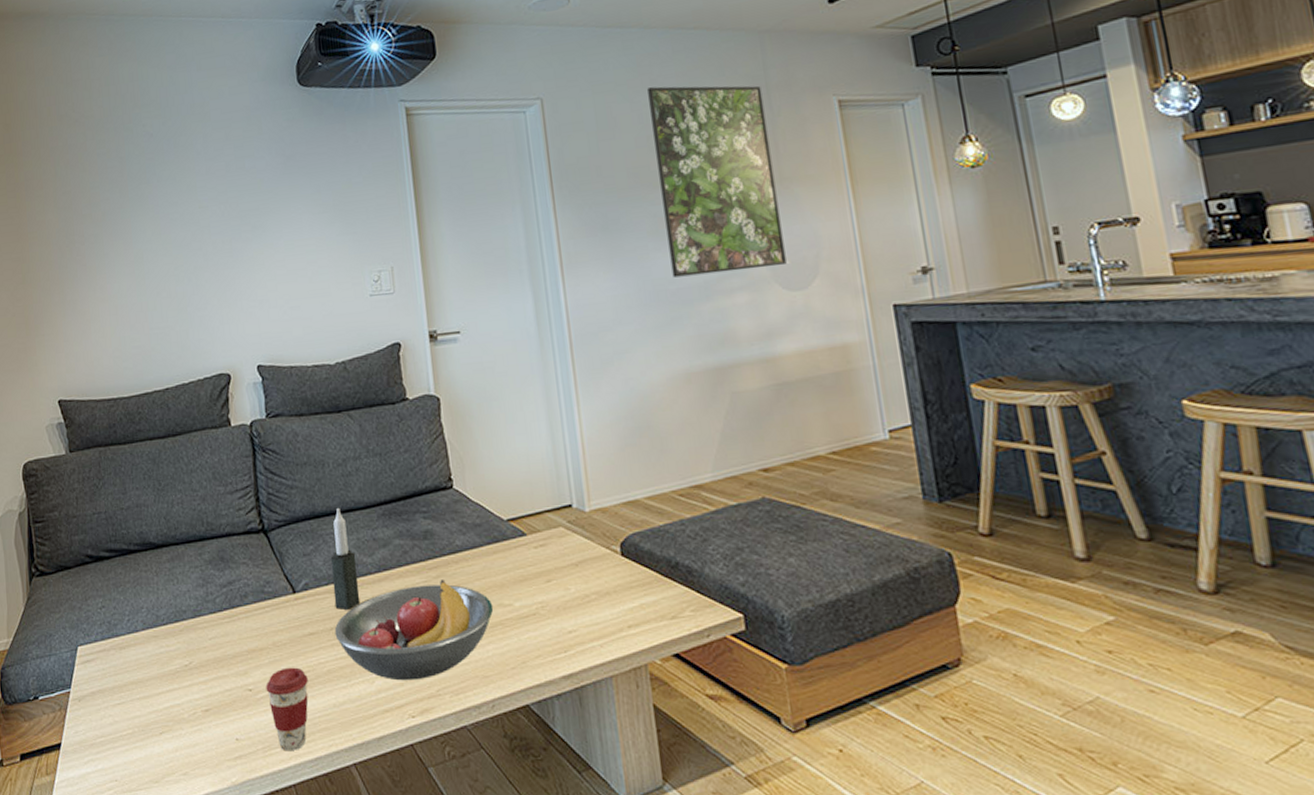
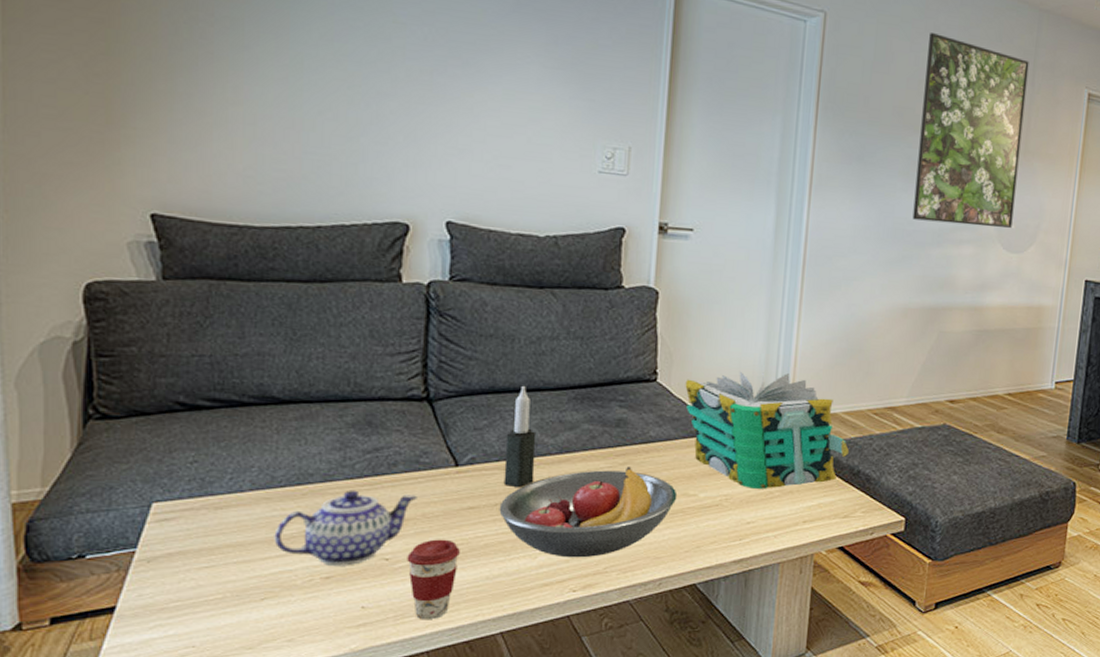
teapot: none [163,623,267,699] -> present [274,490,417,566]
book: none [480,461,662,593] -> present [685,371,850,489]

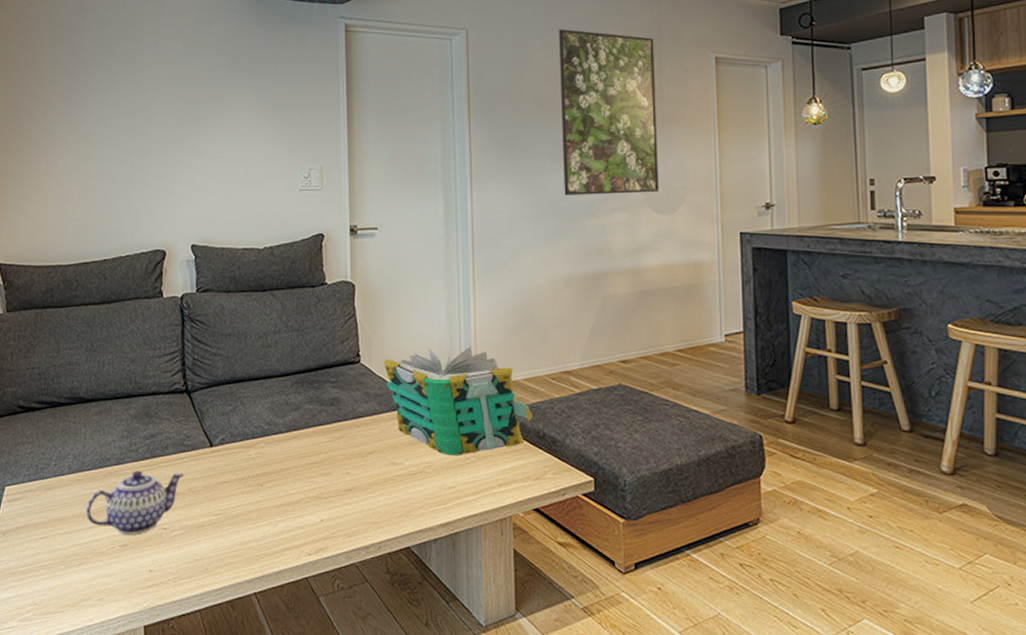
coffee cup: present [407,539,460,620] -> none [180,510,218,582]
fruit bowl: present [499,467,678,558] -> none [245,440,387,524]
candle: present [503,385,537,487] -> none [246,374,271,462]

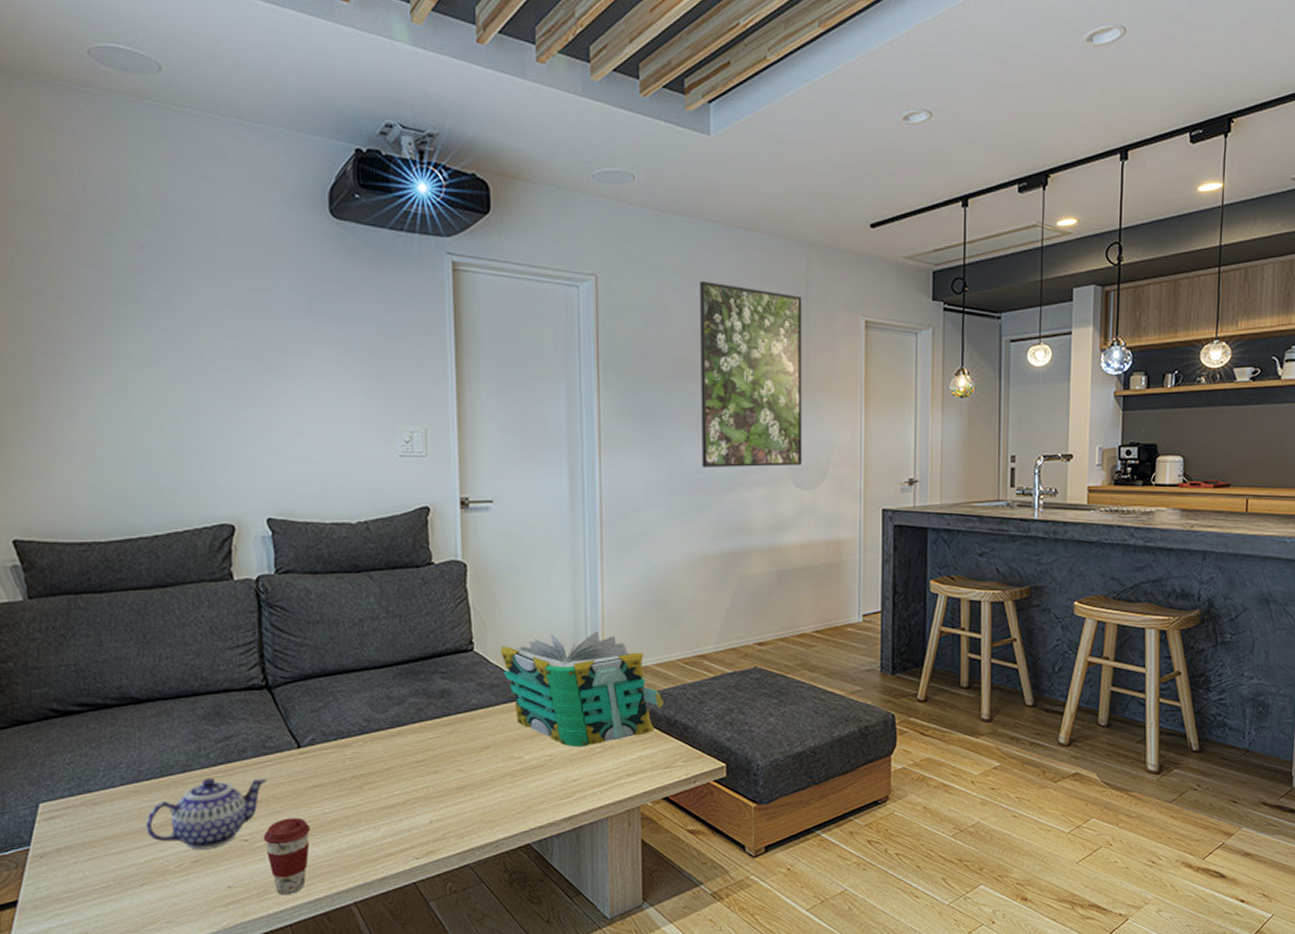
coffee cup: none [180,510,218,582] -> present [263,817,310,895]

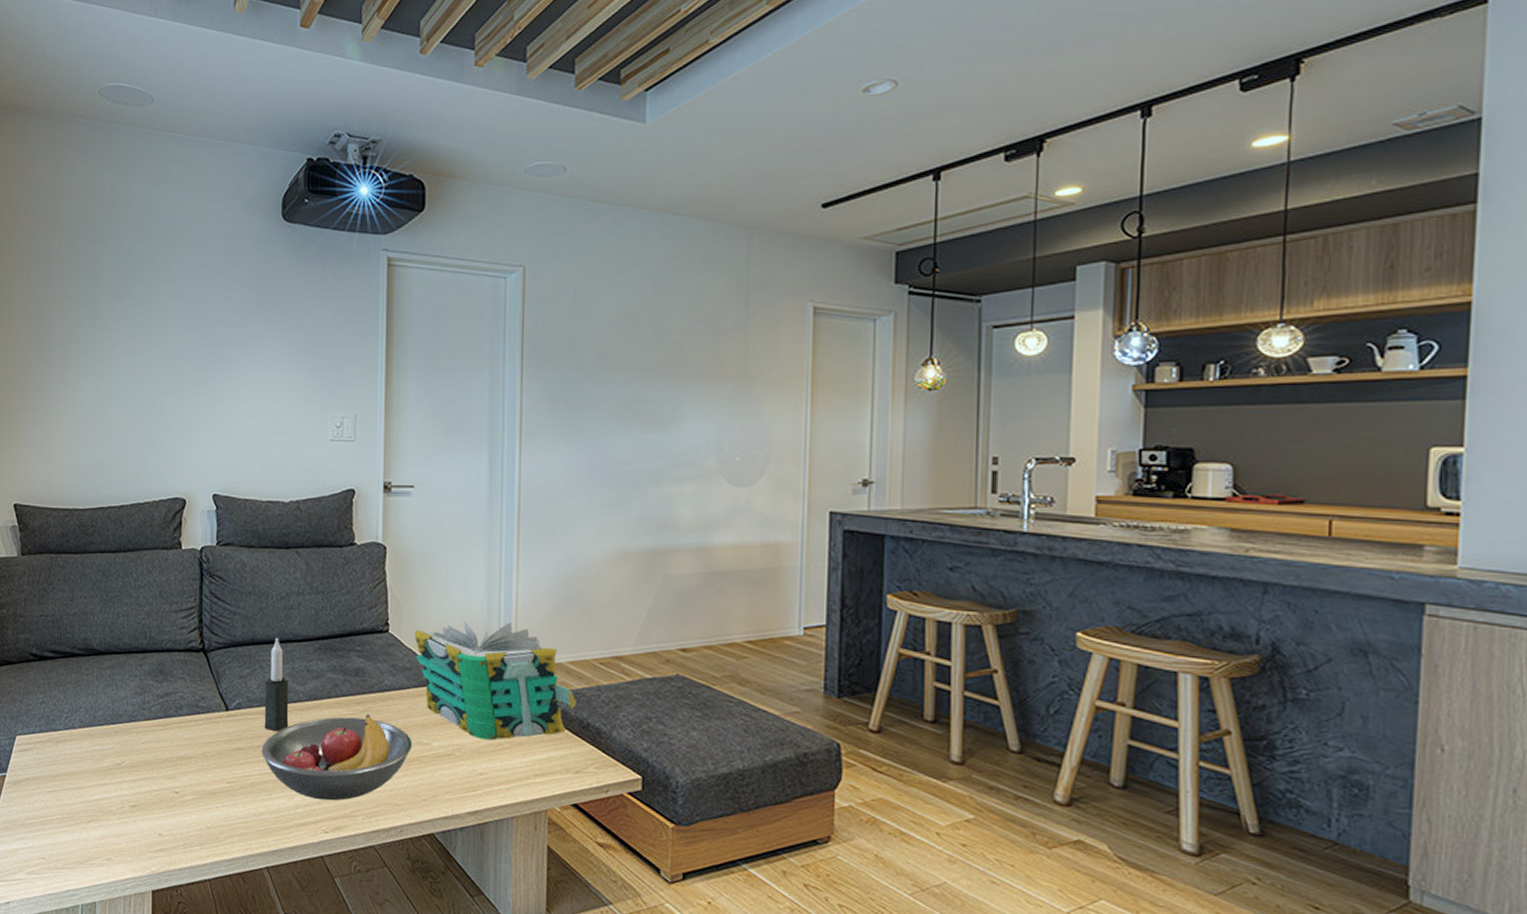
teapot: present [145,777,267,850] -> none [96,729,198,797]
coffee cup: present [263,817,310,895] -> none [191,776,232,851]
candle: none [340,666,370,763] -> present [264,637,289,731]
fruit bowl: none [341,735,504,827] -> present [261,714,413,801]
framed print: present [700,281,802,468] -> none [626,270,741,461]

